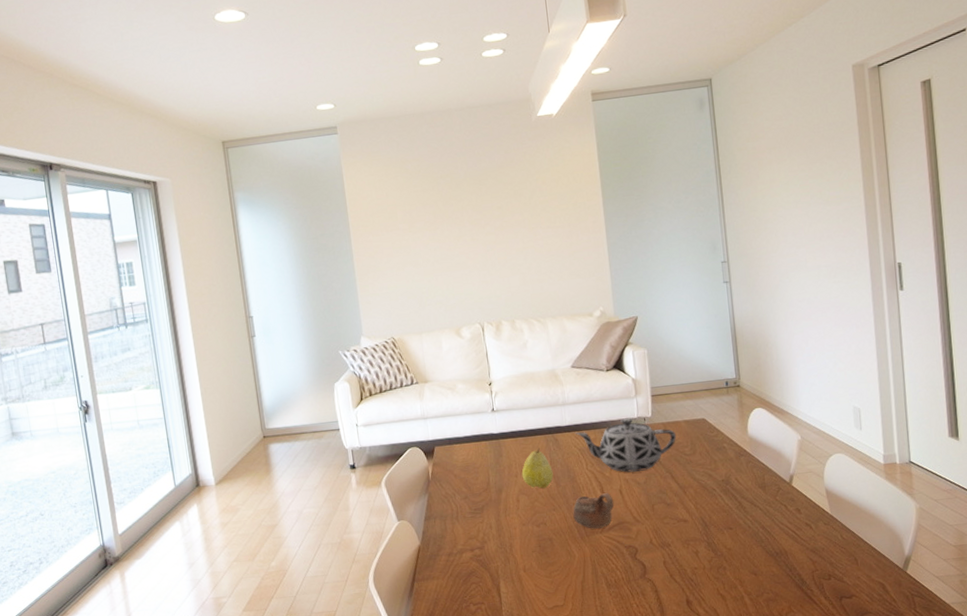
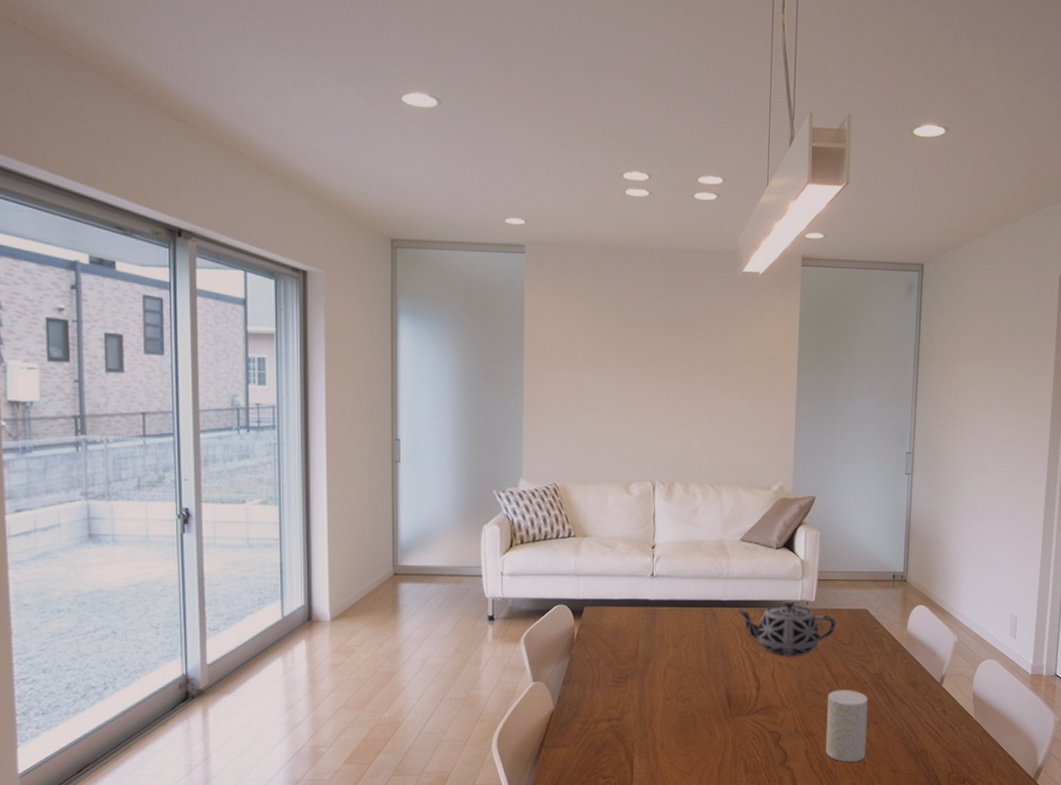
fruit: present [521,447,554,489] -> none [673,620,706,663]
cup: present [573,493,614,529] -> none [720,675,764,710]
cup: none [677,498,724,569] -> present [825,690,868,762]

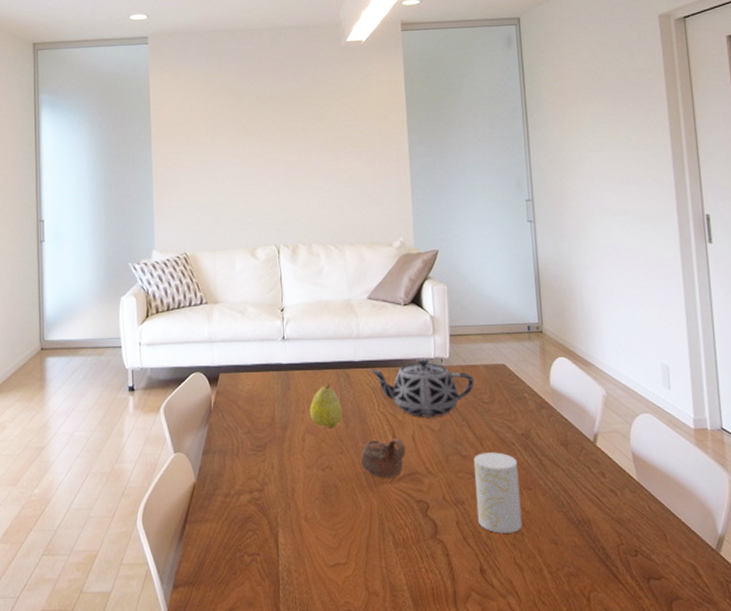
fruit: none [673,620,706,663] -> present [309,382,343,428]
cup: none [720,675,764,710] -> present [361,439,406,478]

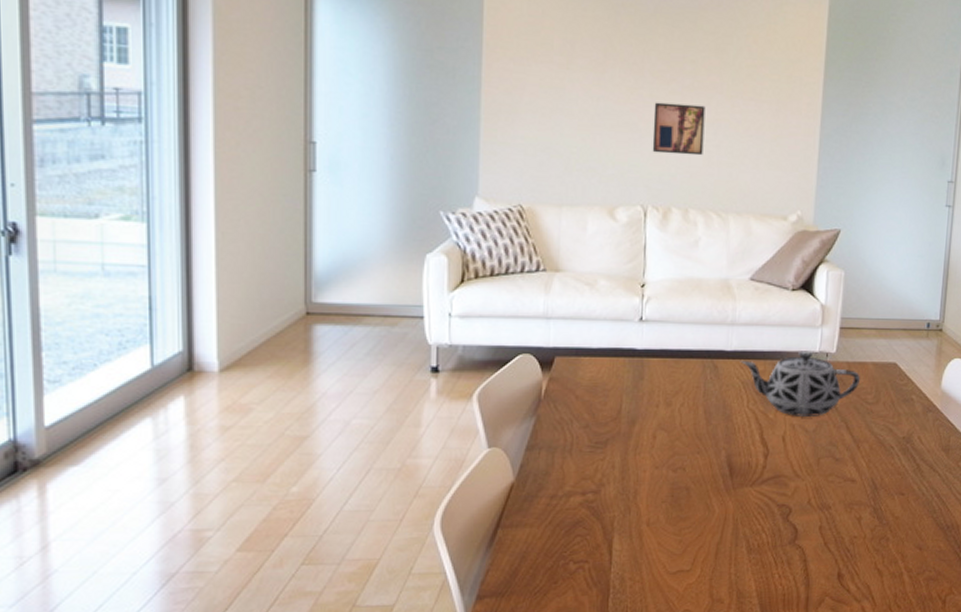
wall art: none [277,161,319,202] -> present [652,102,706,156]
fruit: present [309,382,343,428] -> none [664,373,705,425]
cup: present [361,439,406,478] -> none [721,439,774,481]
cup: present [473,452,522,533] -> none [842,456,894,539]

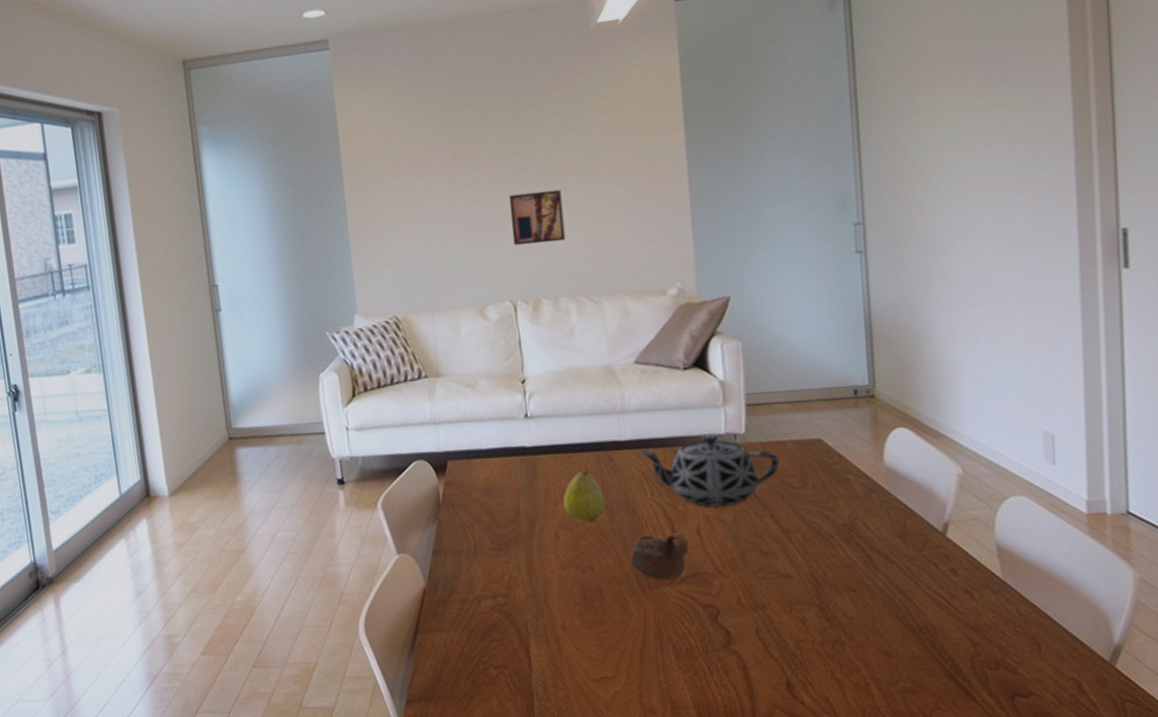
fruit: none [664,373,705,425] -> present [562,468,606,522]
cup: none [721,439,774,481] -> present [631,533,689,580]

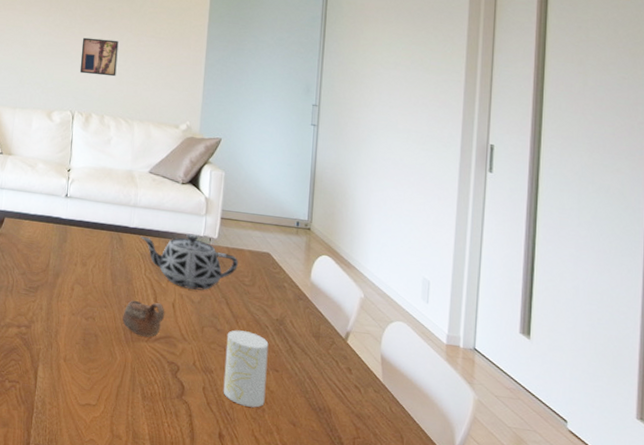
fruit: present [562,468,606,522] -> none [81,242,112,284]
cup: none [778,547,843,643] -> present [223,330,269,408]

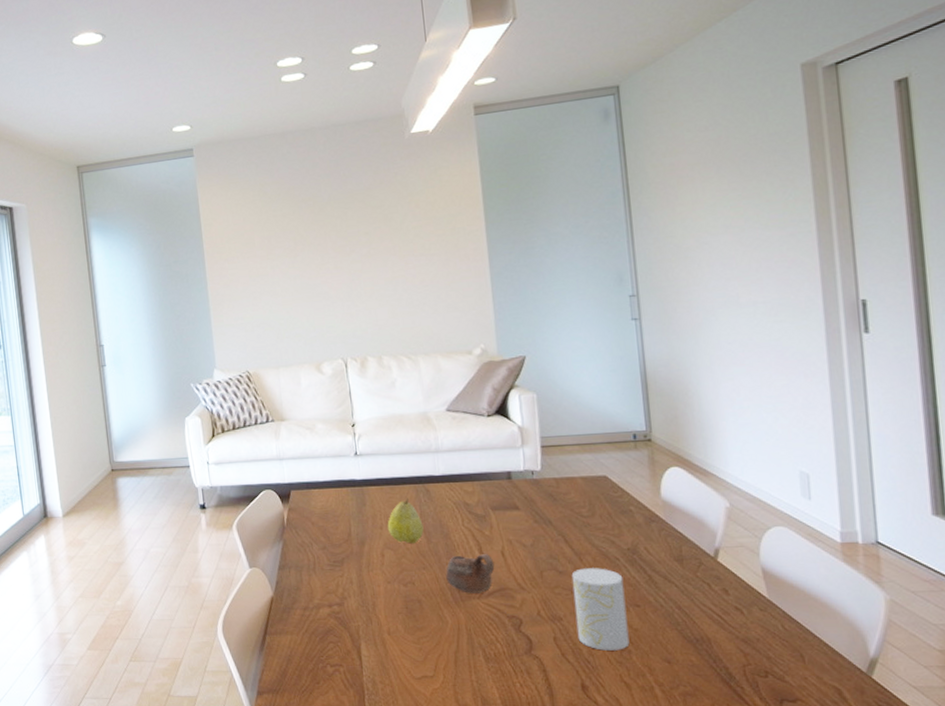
wall art: present [79,37,119,77] -> none [340,267,387,314]
fruit: none [81,242,112,284] -> present [387,498,424,544]
teapot: present [139,233,238,290] -> none [449,470,571,532]

